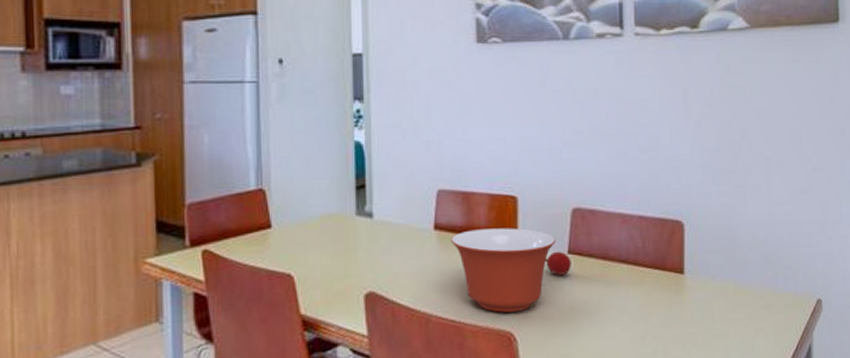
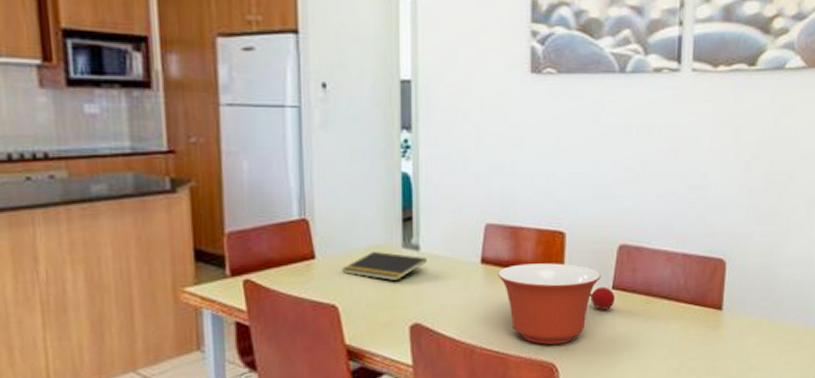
notepad: none [297,219,380,250] -> present [341,251,427,282]

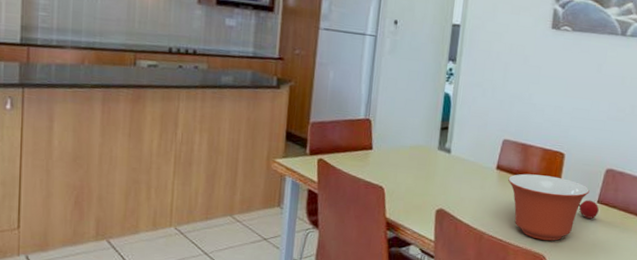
notepad: present [341,251,427,282] -> none [390,149,455,175]

